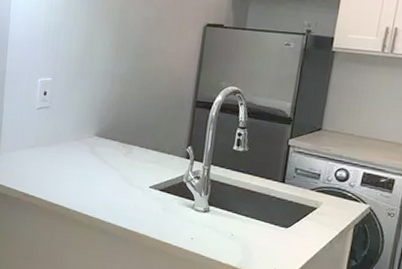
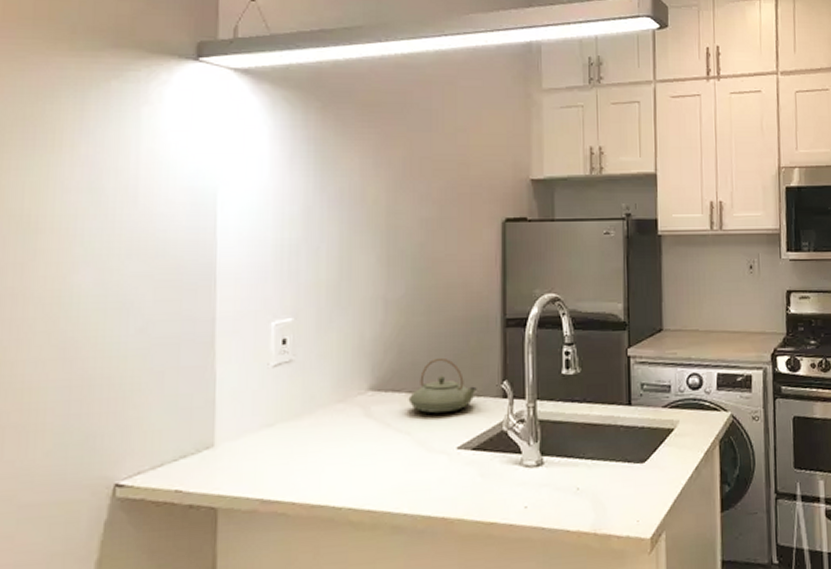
teapot: none [120,121,169,162] -> present [408,357,477,414]

